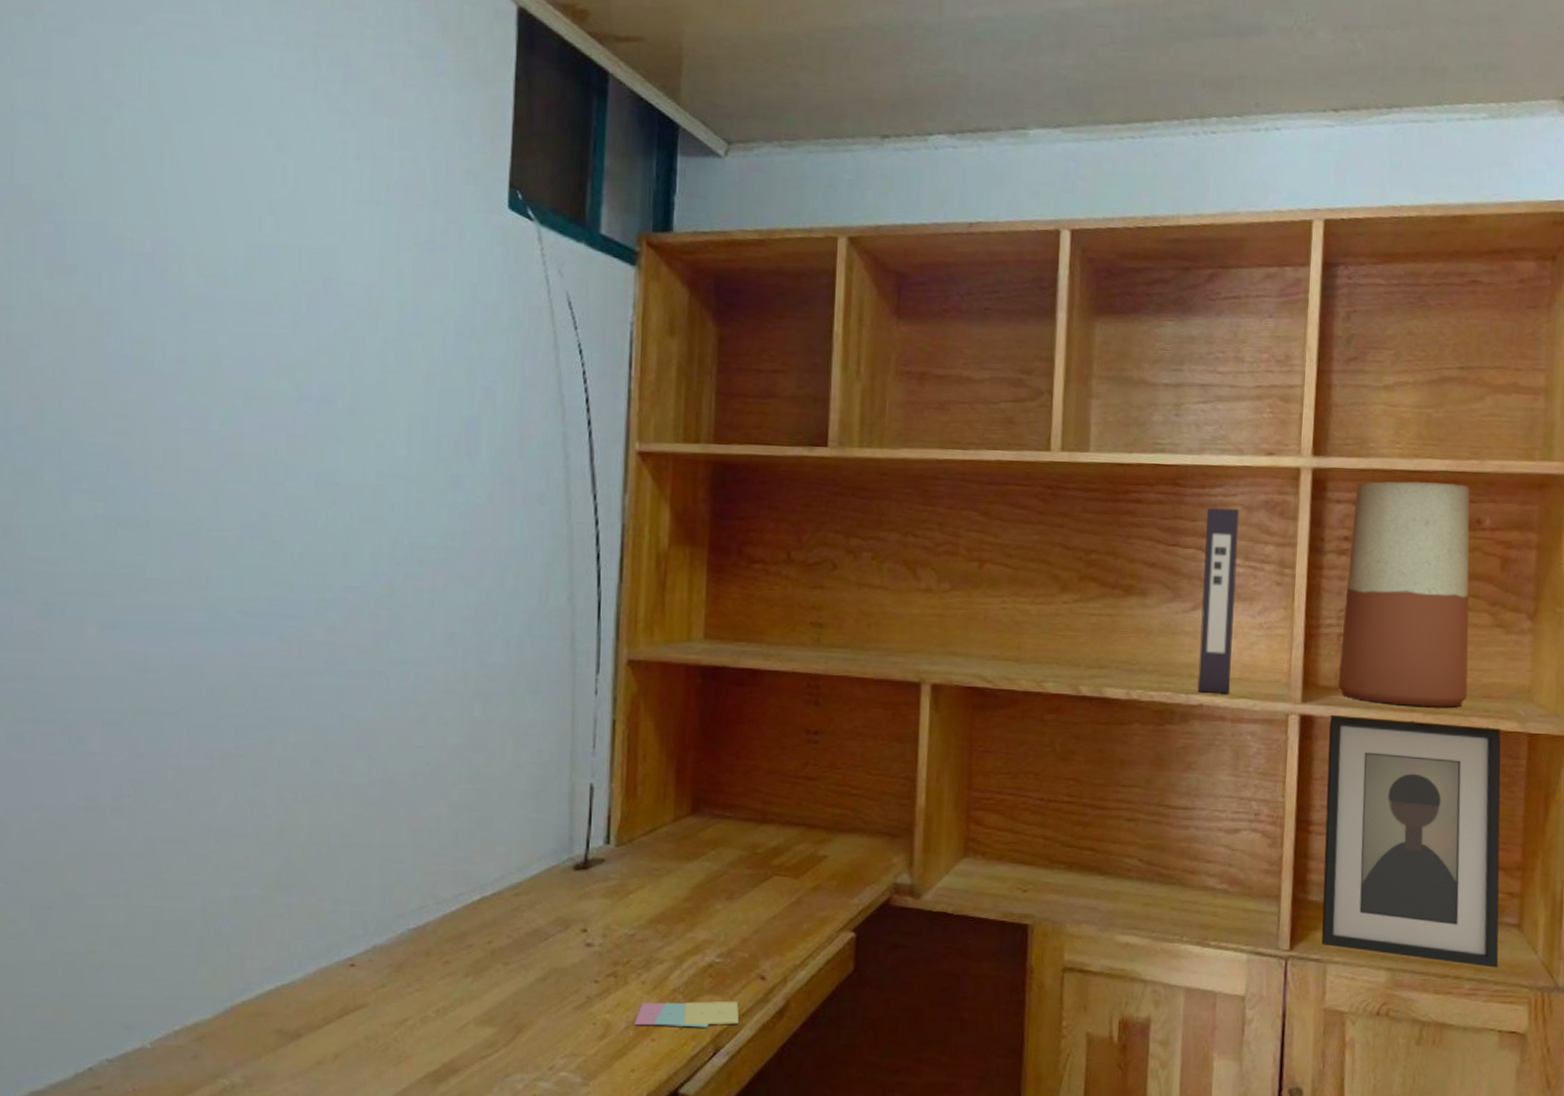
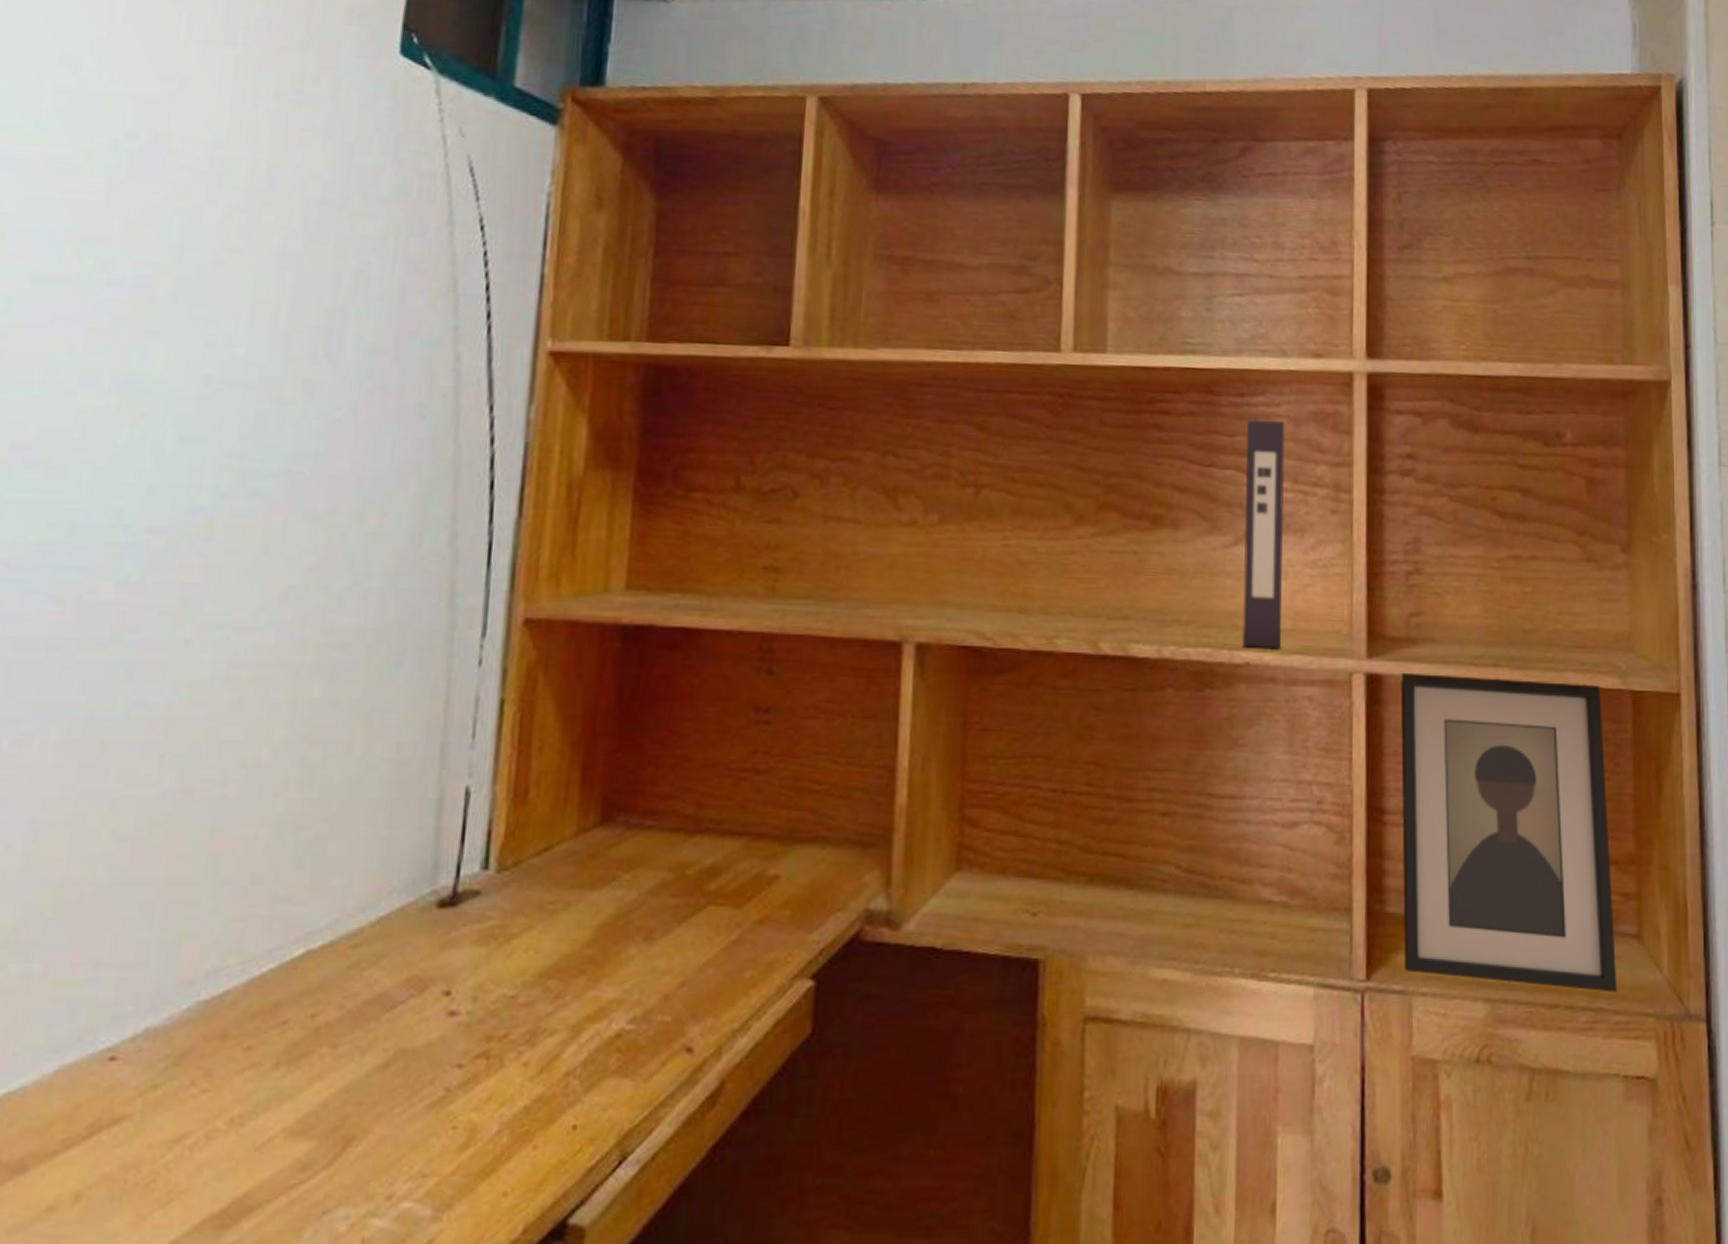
sticky notes: present [634,1001,740,1028] -> none [509,1084,656,1128]
vase: present [1337,481,1471,707] -> none [1408,387,1559,661]

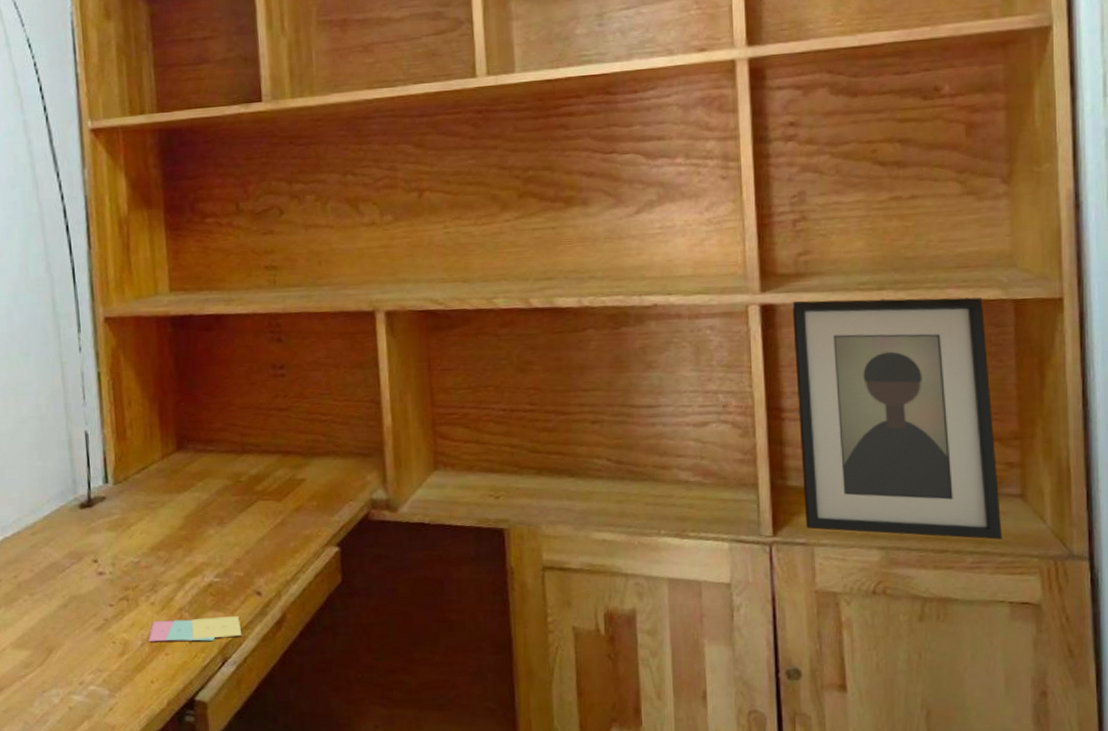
sticky notes: none [509,1084,656,1128] -> present [148,615,242,642]
binder: present [1242,420,1285,648] -> none [642,109,683,292]

